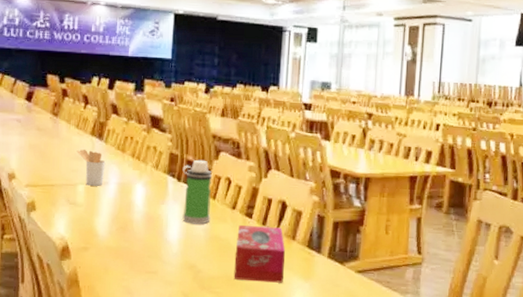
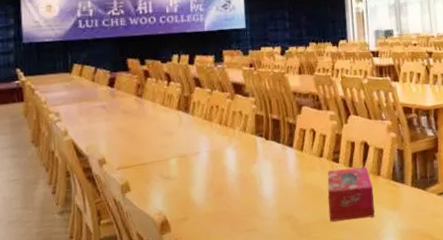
utensil holder: present [77,150,106,186] -> none [165,124,195,158]
water bottle: present [182,159,212,225] -> none [269,116,301,178]

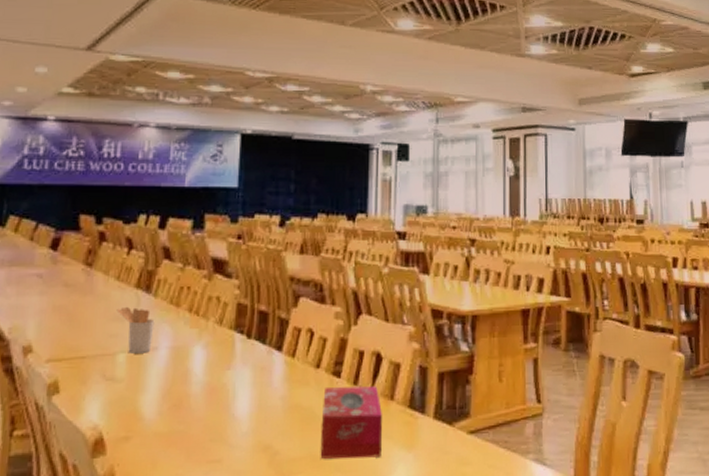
utensil holder: none [165,124,195,158] -> present [116,307,155,354]

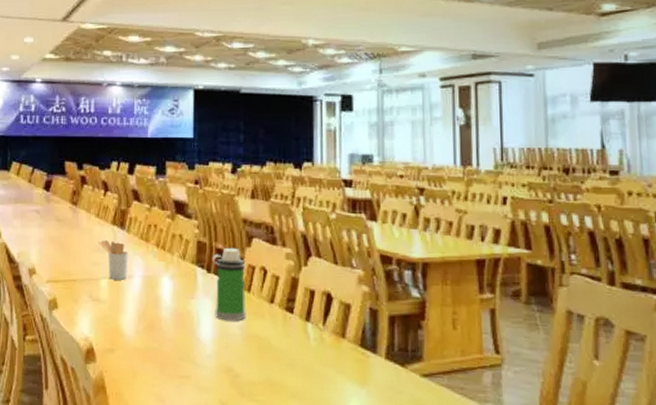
water bottle: none [253,309,290,392] -> present [212,247,247,321]
tissue box: present [320,386,383,459] -> none [276,320,335,389]

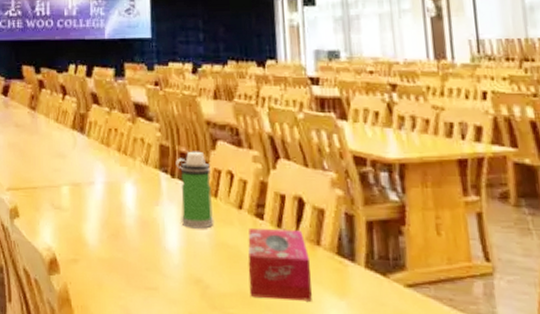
utensil holder: present [98,241,129,280] -> none [58,146,90,187]
tissue box: none [276,320,335,389] -> present [248,227,312,301]

